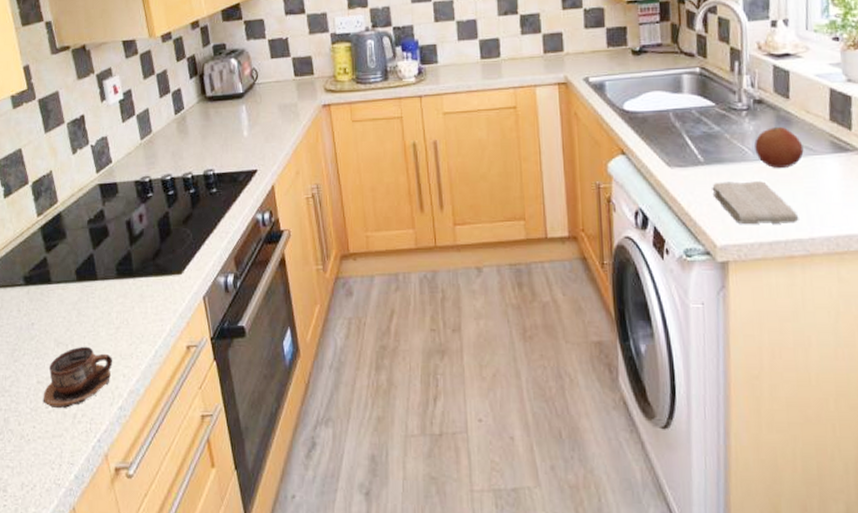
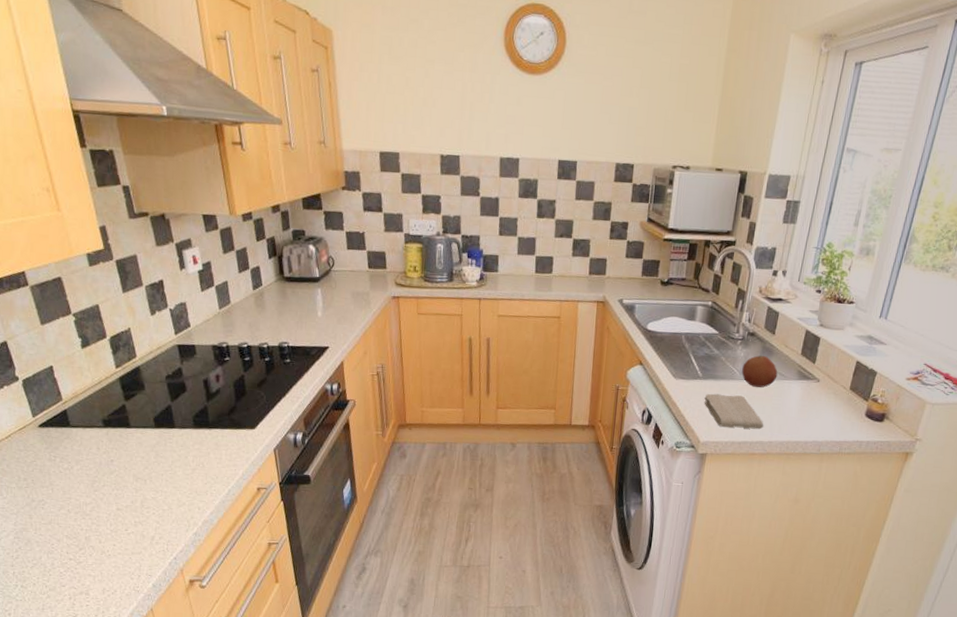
cup: present [43,346,113,408] -> none [122,482,189,531]

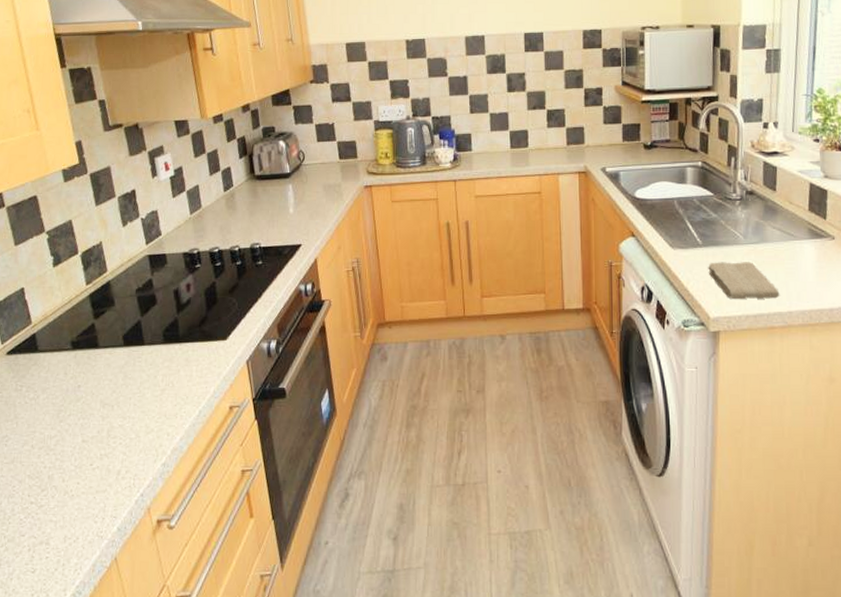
fruit: present [742,355,778,388] -> none [745,216,786,251]

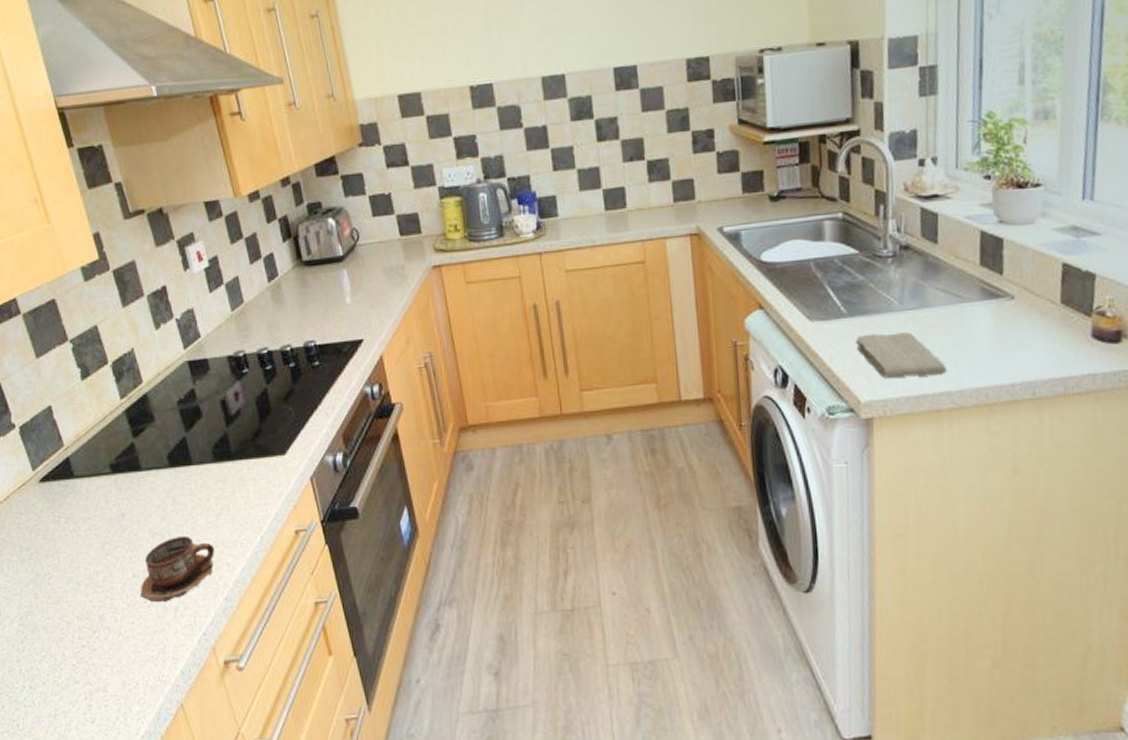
cup: none [87,407,158,465] -> present [140,535,215,602]

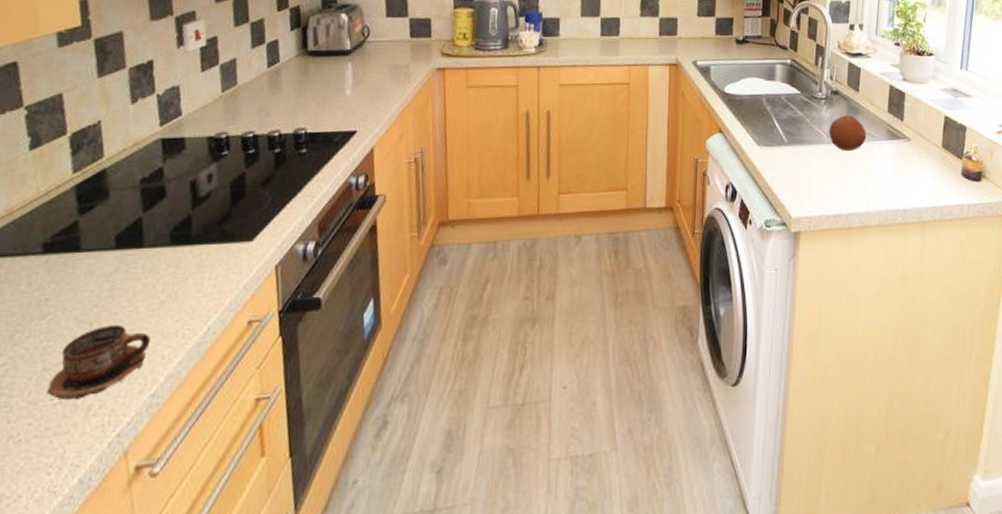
washcloth: present [856,332,947,379] -> none [792,160,859,200]
fruit: none [901,274,953,318] -> present [829,115,866,151]

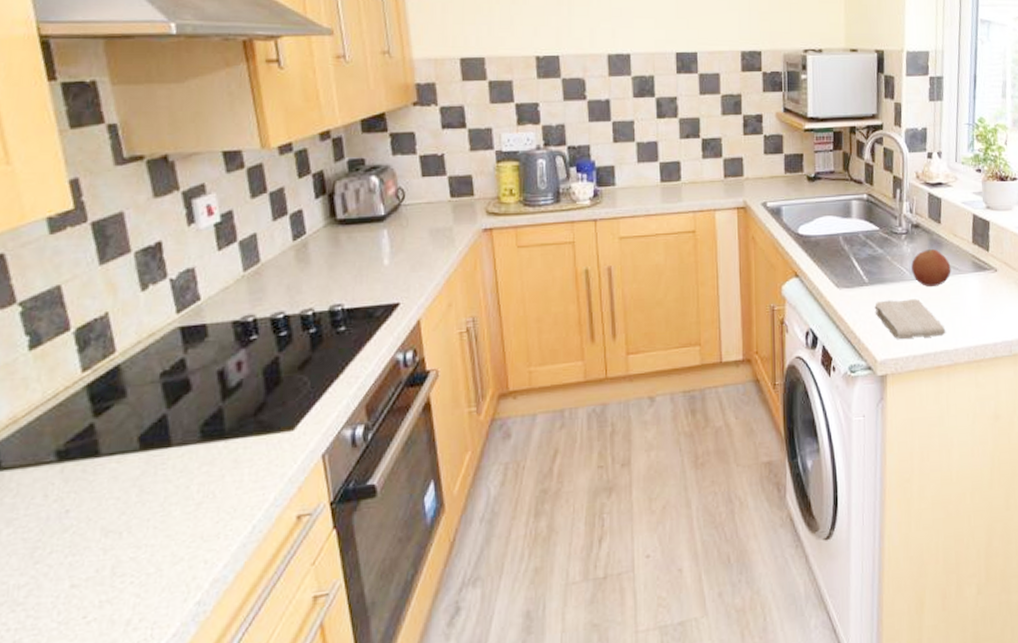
cup: present [46,324,151,399] -> none [78,531,190,616]
washcloth: none [792,160,859,200] -> present [874,299,946,340]

